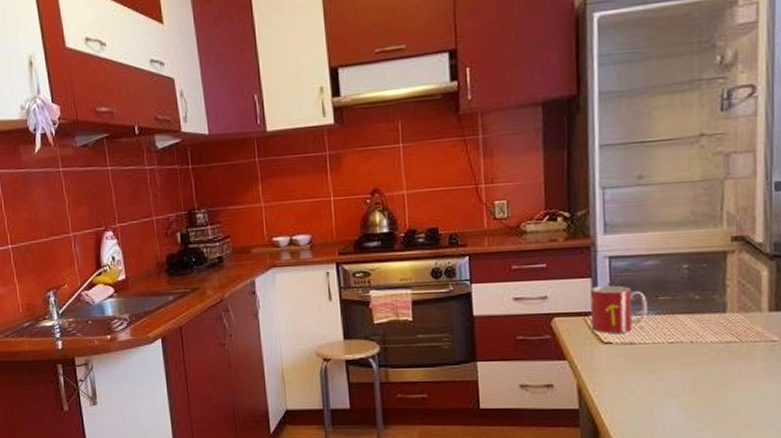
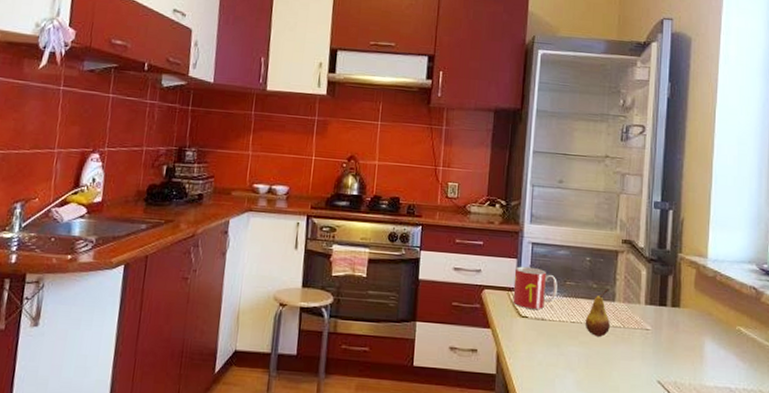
fruit: none [687,298,721,355] -> present [585,288,610,337]

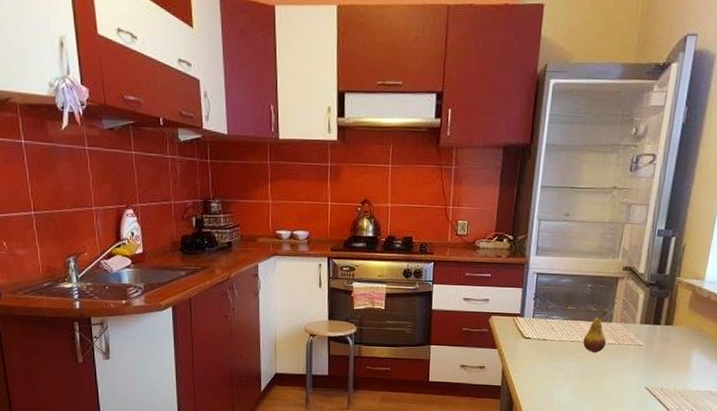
mug: present [513,266,557,309] -> none [517,294,559,331]

